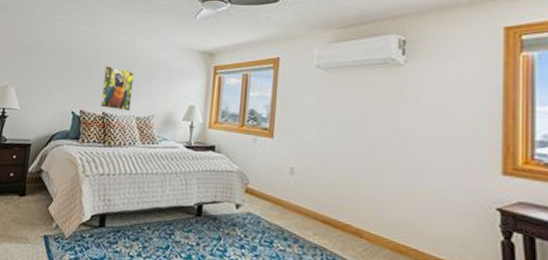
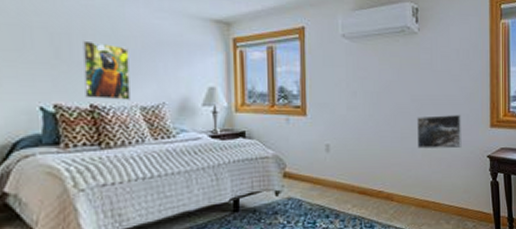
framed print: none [397,152,459,193] -> present [417,114,462,149]

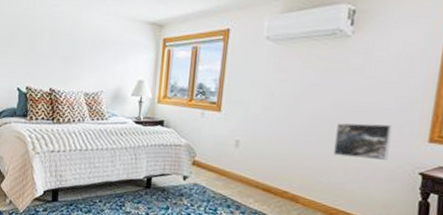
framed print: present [83,40,130,100] -> none [47,38,81,87]

